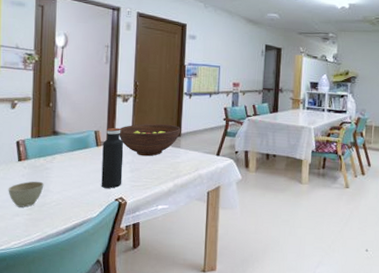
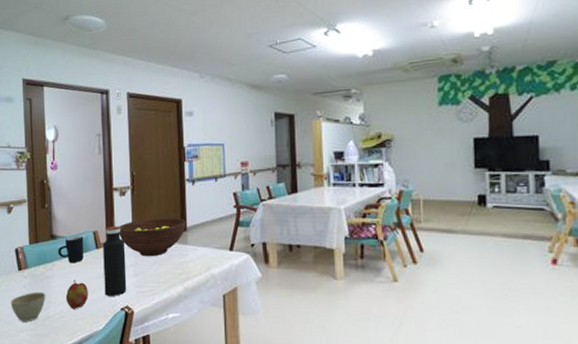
mug: none [59,134,85,157] -> present [58,236,84,262]
apple: none [63,172,86,198] -> present [65,280,88,309]

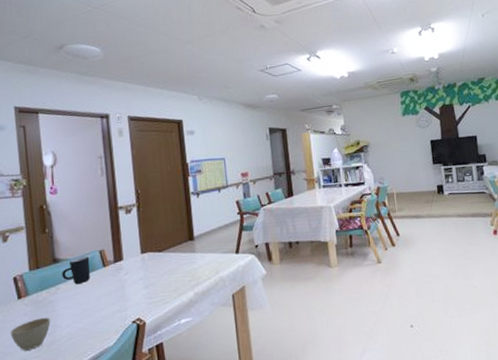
apple: present [65,280,88,309] -> none [72,300,97,330]
water bottle: present [103,226,127,296] -> none [110,242,138,312]
fruit bowl: present [119,217,186,257] -> none [126,229,193,269]

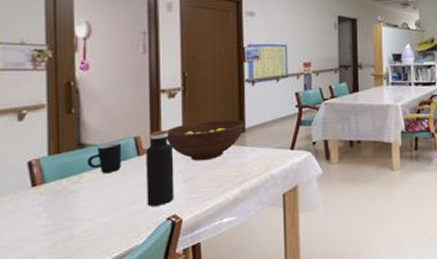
cup: present [10,317,51,351] -> none [19,208,70,246]
water bottle: none [110,242,138,312] -> present [146,130,175,206]
fruit bowl: none [126,229,193,269] -> present [166,119,244,161]

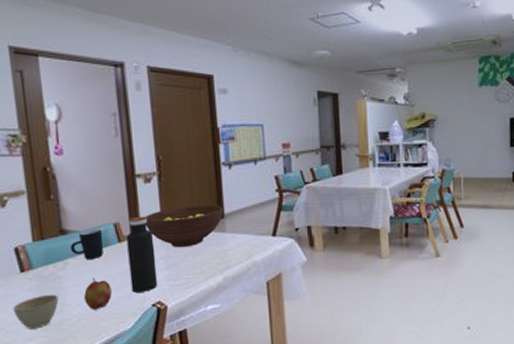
cup: none [19,208,70,246] -> present [12,294,59,329]
apple: none [96,191,126,225] -> present [83,278,112,310]

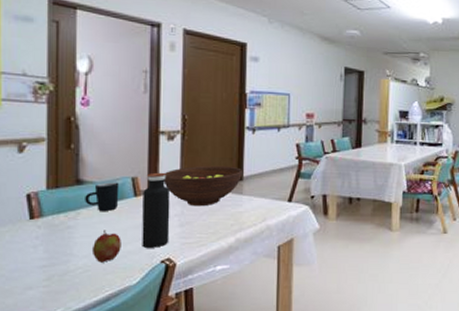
cup: present [12,294,59,329] -> none [16,243,66,278]

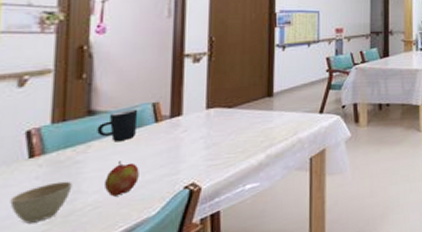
cup: none [16,243,66,278] -> present [10,181,73,224]
water bottle: present [142,172,171,248] -> none [163,95,196,175]
fruit bowl: present [164,165,242,207] -> none [188,83,272,127]

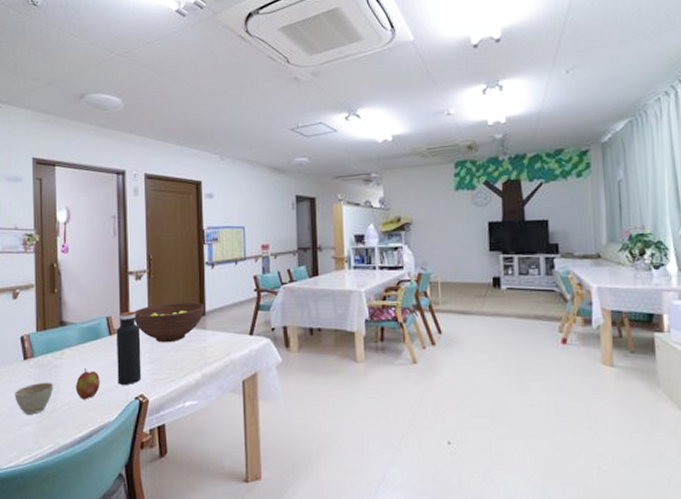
mug: present [97,109,138,141] -> none [68,322,96,350]
water bottle: none [163,95,196,175] -> present [116,311,142,385]
fruit bowl: none [188,83,272,127] -> present [134,301,204,343]

